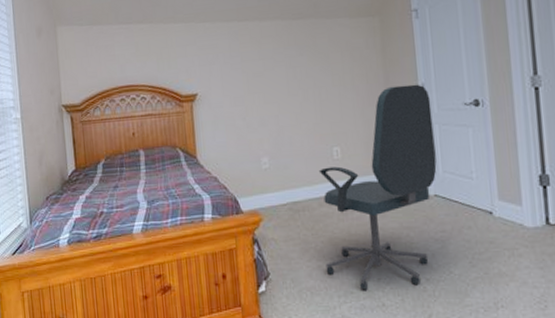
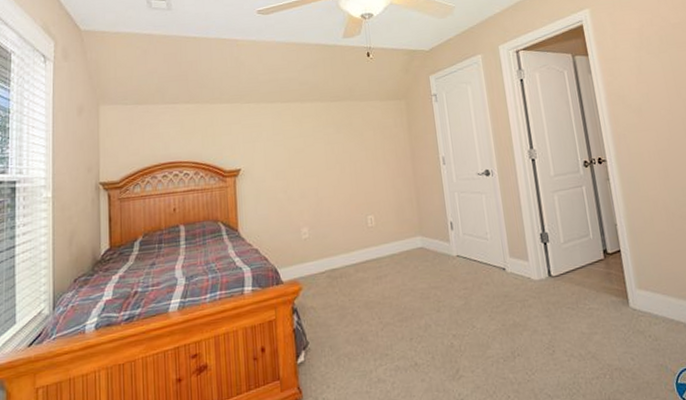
office chair: present [318,84,437,290] -> none [355,157,458,351]

